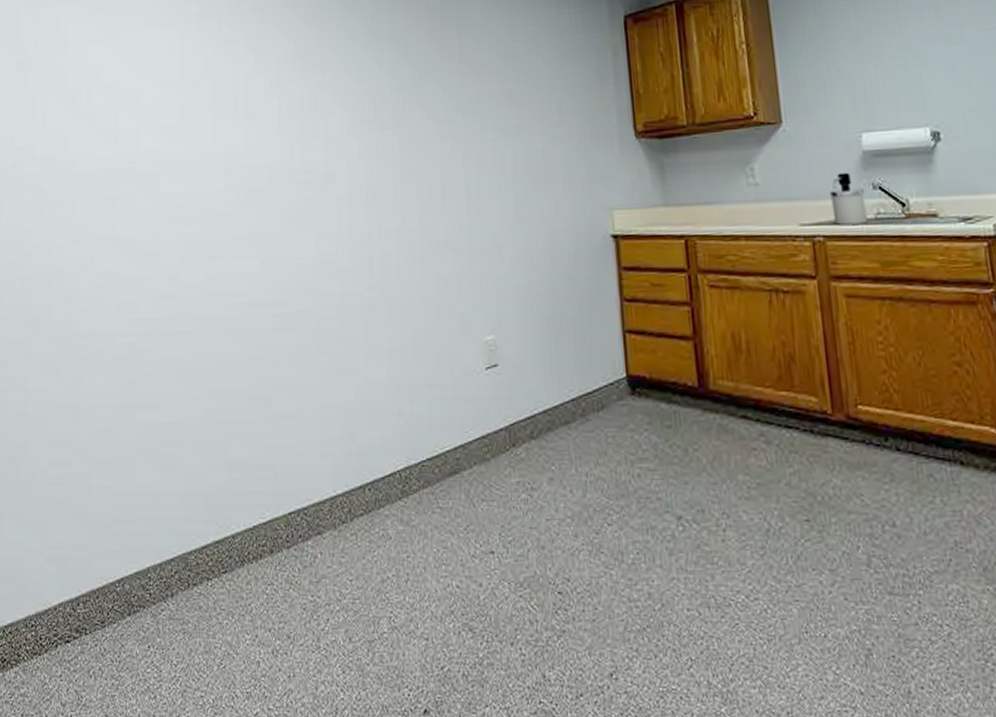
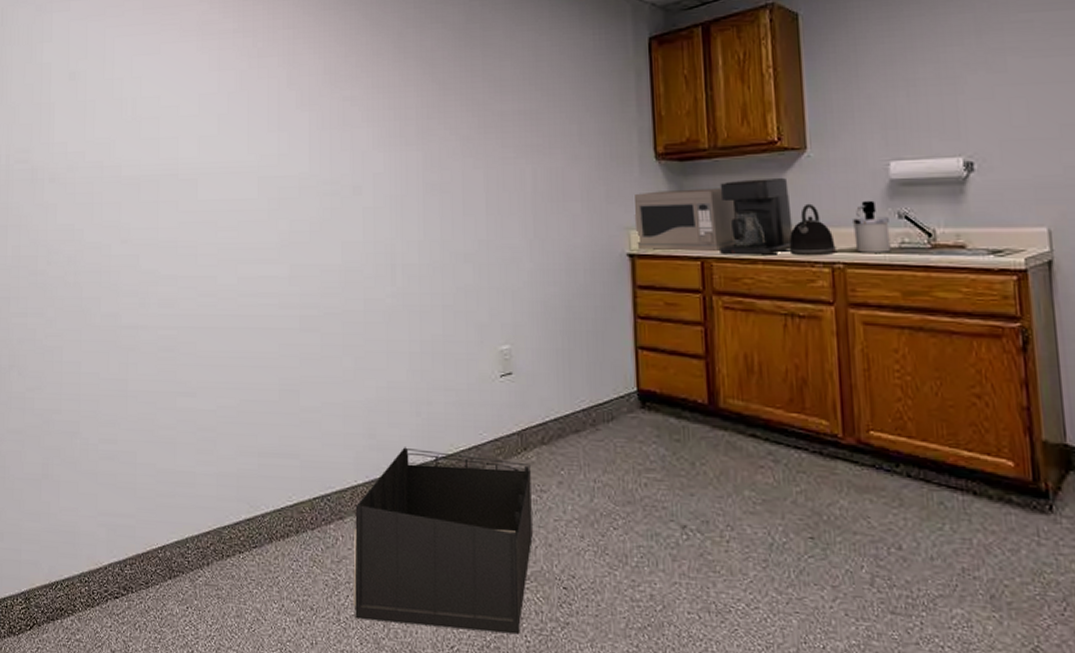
storage bin: none [333,451,524,648] -> present [353,447,533,635]
microwave: none [616,164,717,231] -> present [634,188,736,252]
coffee maker: none [699,152,773,233] -> present [718,177,793,257]
kettle: none [770,177,816,231] -> present [789,203,836,256]

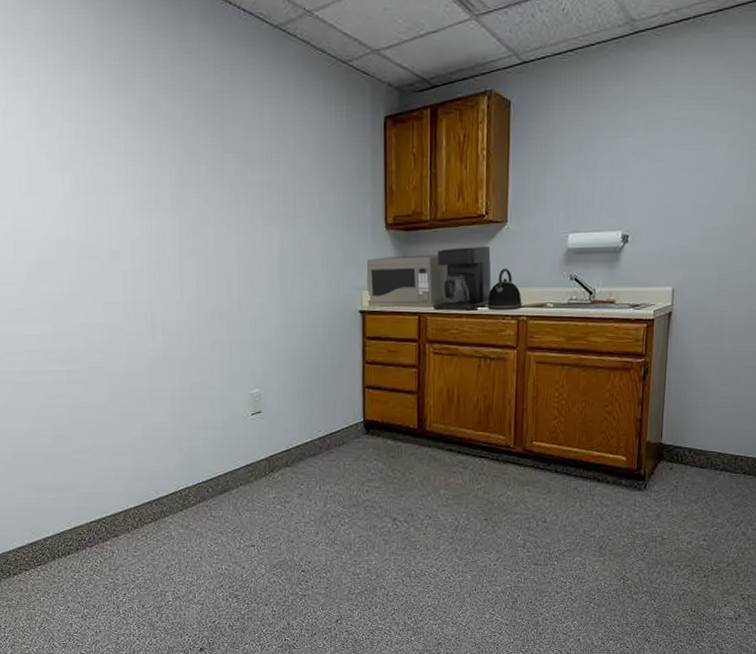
storage bin: present [353,447,533,635] -> none [128,476,278,610]
soap dispenser: present [851,200,891,253] -> none [536,265,563,308]

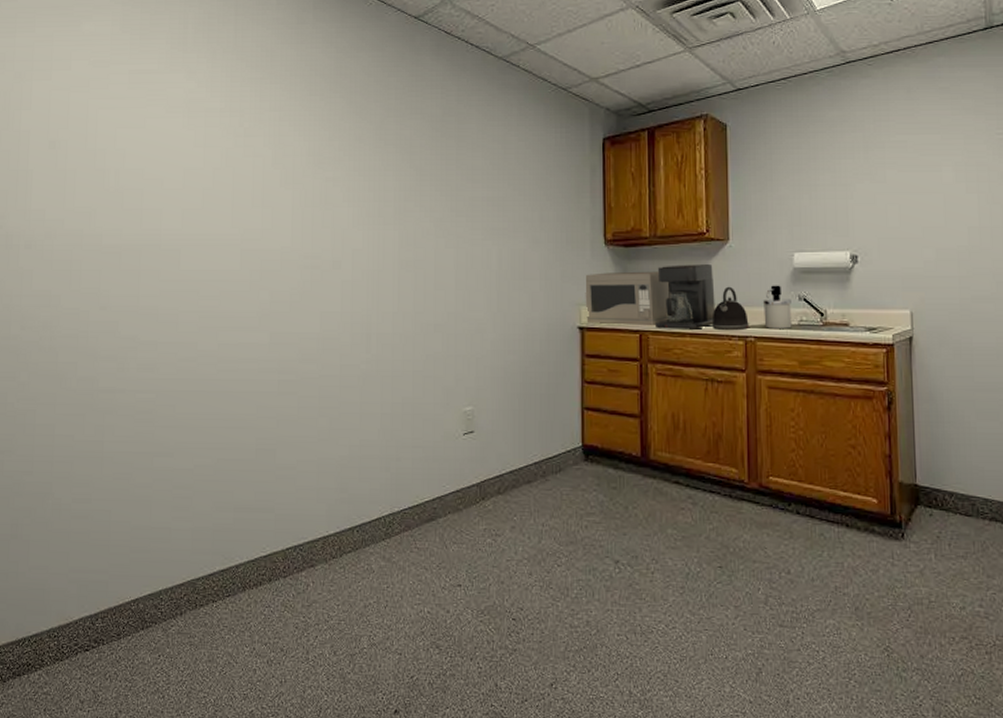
soap dispenser: none [536,265,563,308] -> present [762,285,792,329]

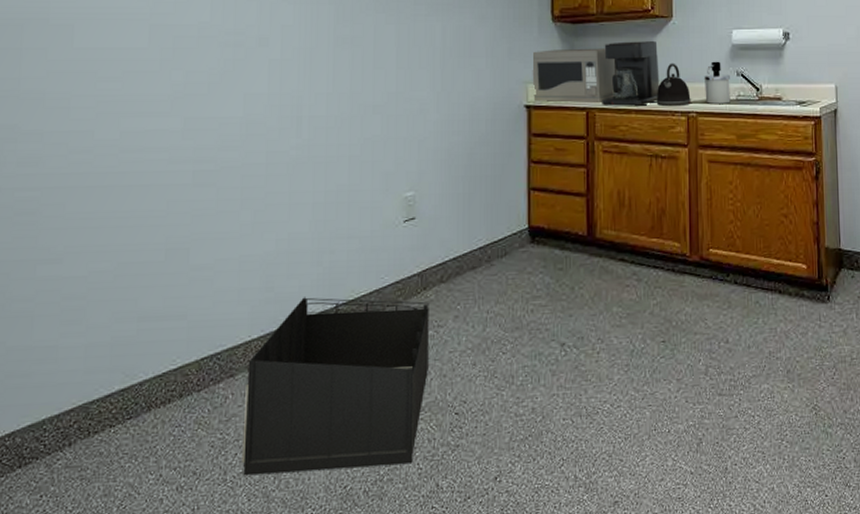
storage bin: none [322,499,487,663] -> present [242,297,429,476]

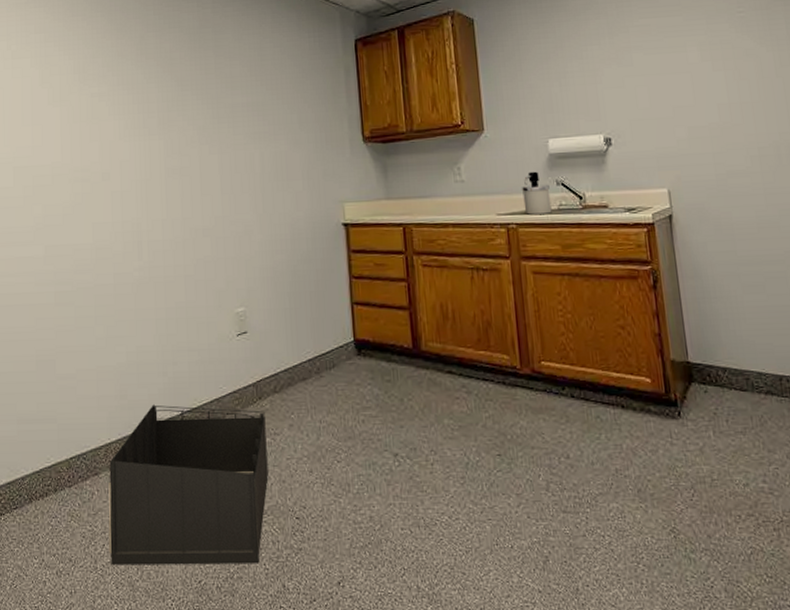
microwave: present [532,48,616,104] -> none [347,165,430,220]
coffee maker: present [601,40,660,107] -> none [416,154,476,221]
kettle: present [656,63,691,107] -> none [473,175,510,220]

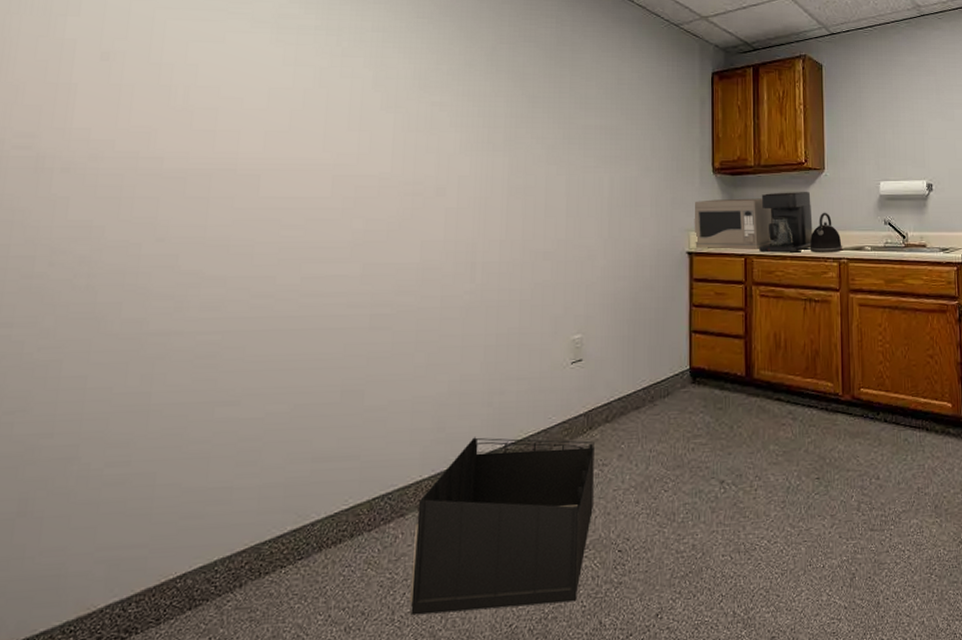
microwave: none [347,165,430,220] -> present [694,198,772,250]
coffee maker: none [416,154,476,221] -> present [758,191,813,254]
kettle: none [473,175,510,220] -> present [809,212,842,254]
soap dispenser: present [521,171,552,215] -> none [853,211,879,250]

